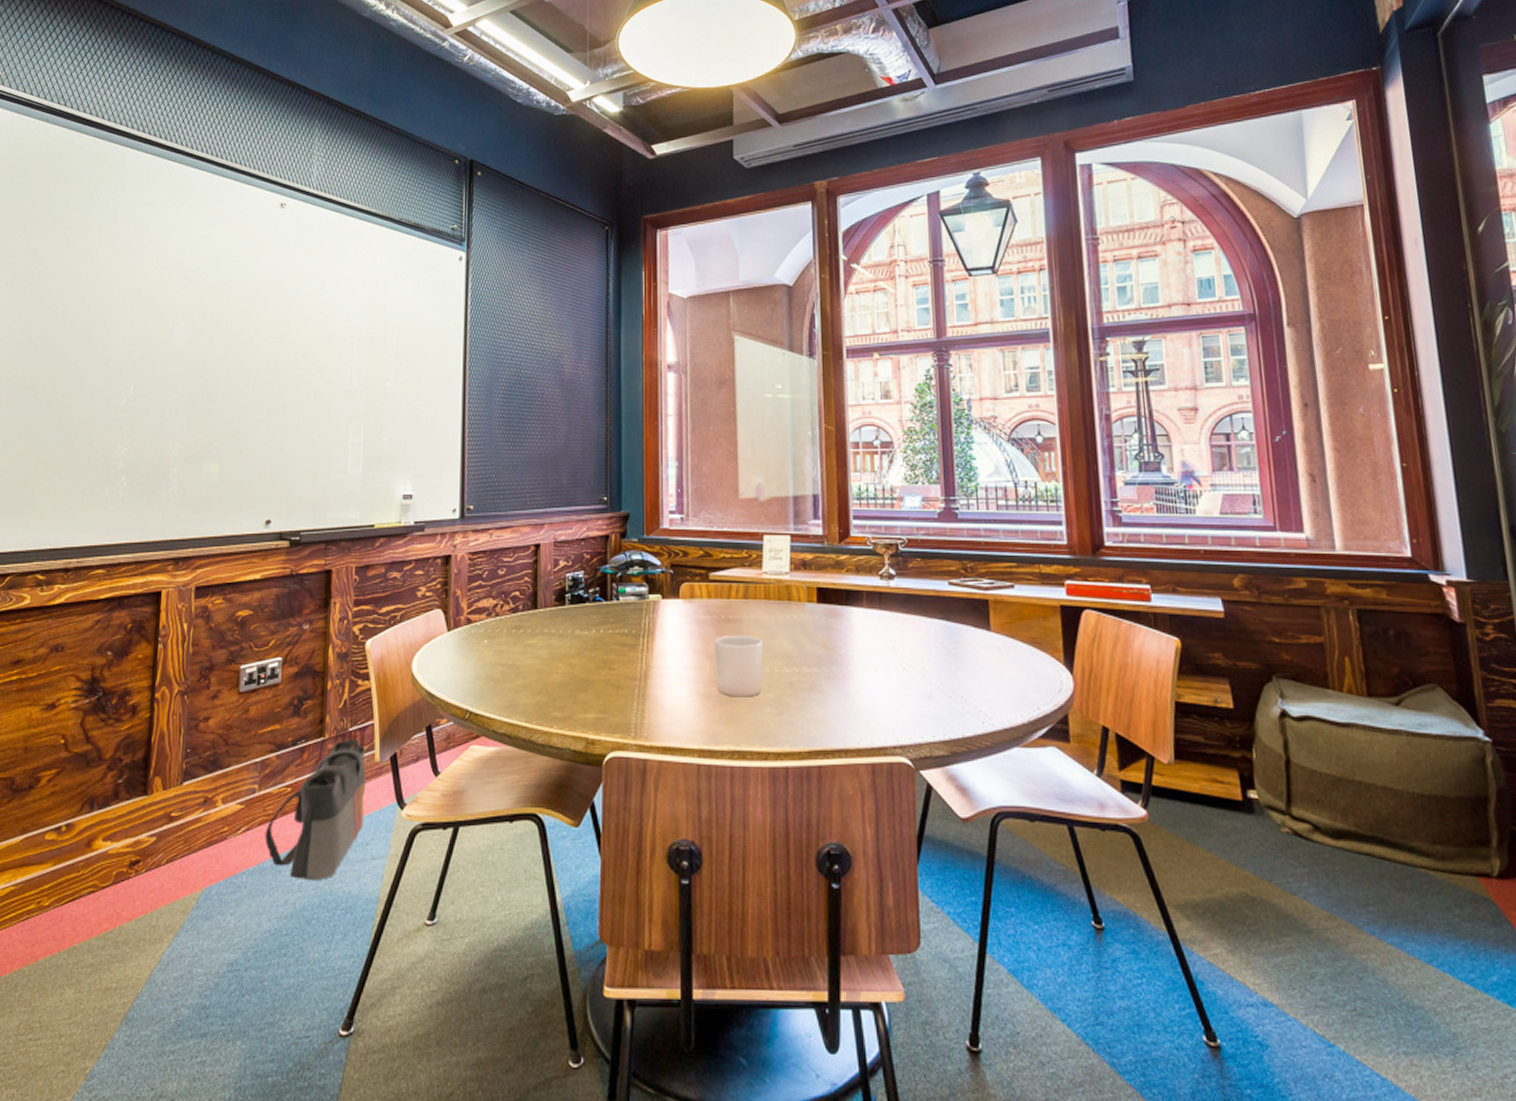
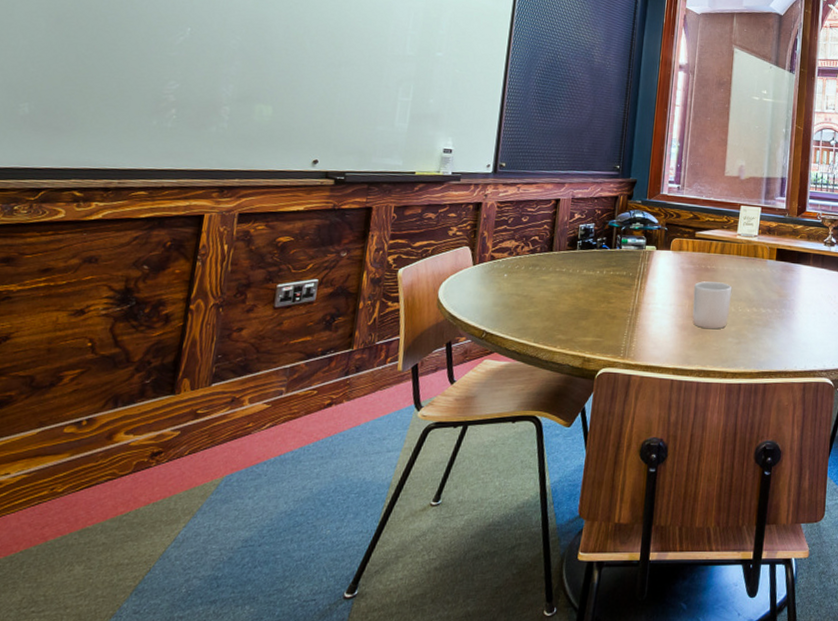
tote bag: present [265,738,366,881] -> none [288,350,391,470]

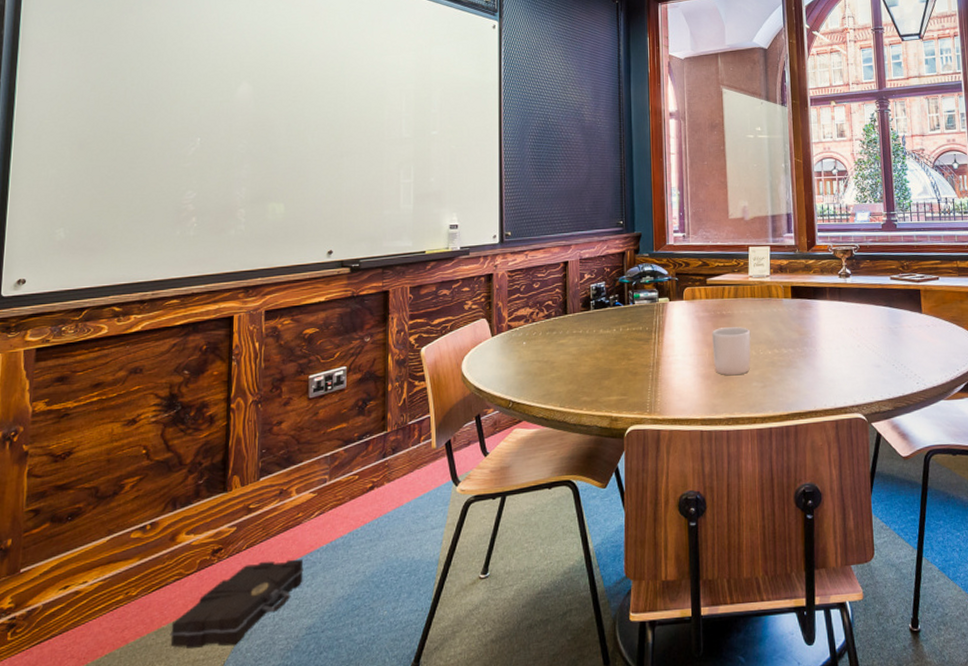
briefcase: none [93,469,248,552] -> present [169,559,304,648]

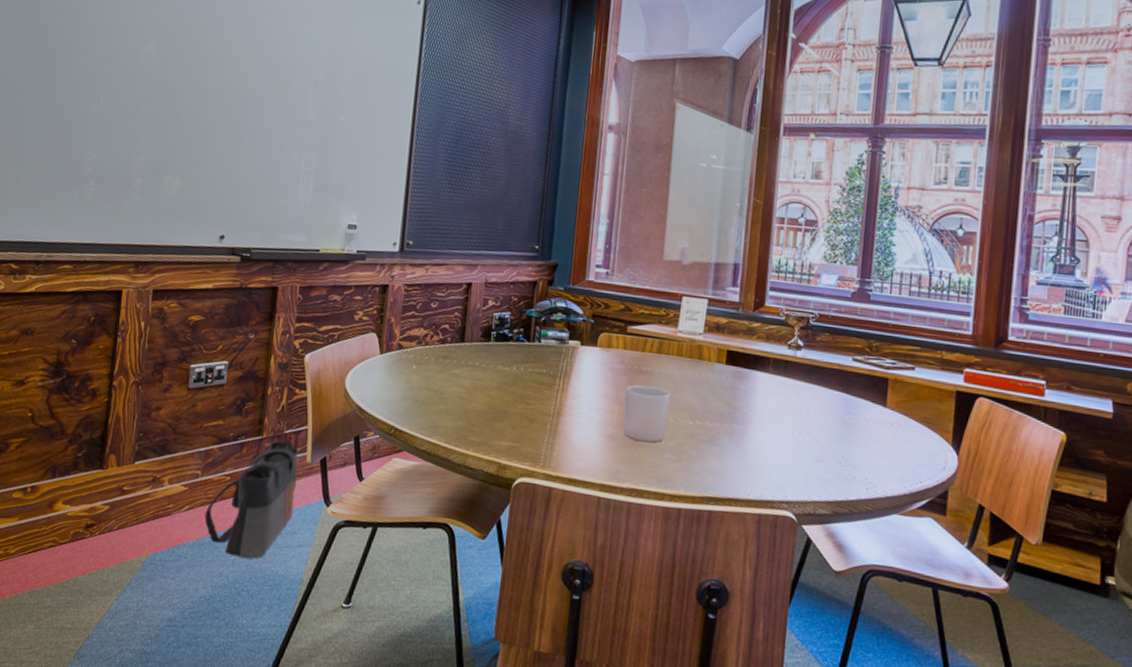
briefcase: present [169,559,304,648] -> none [41,545,170,621]
tote bag: none [336,430,425,552] -> present [204,440,300,559]

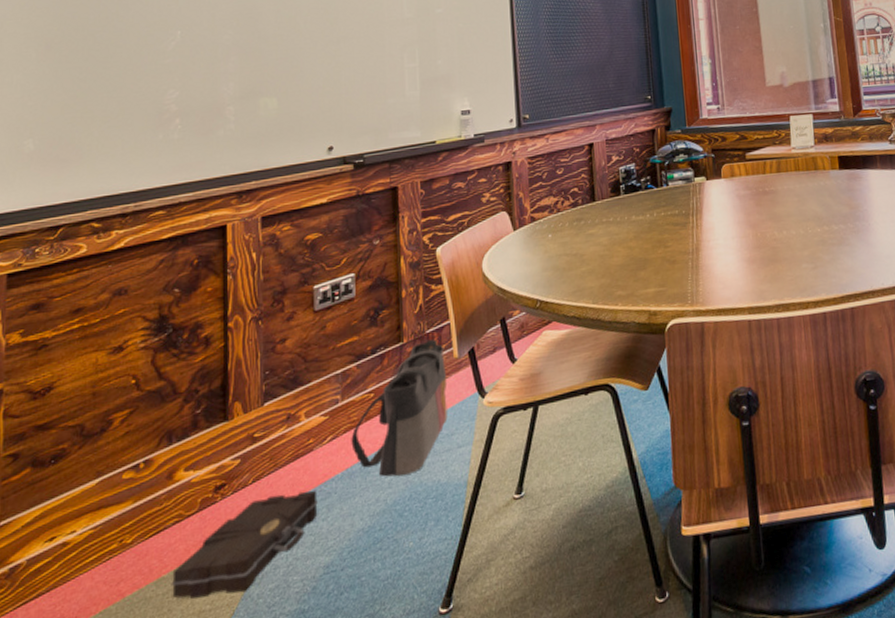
briefcase: none [41,545,170,621] -> present [171,490,318,599]
mug: present [622,385,672,443] -> none [755,204,799,258]

